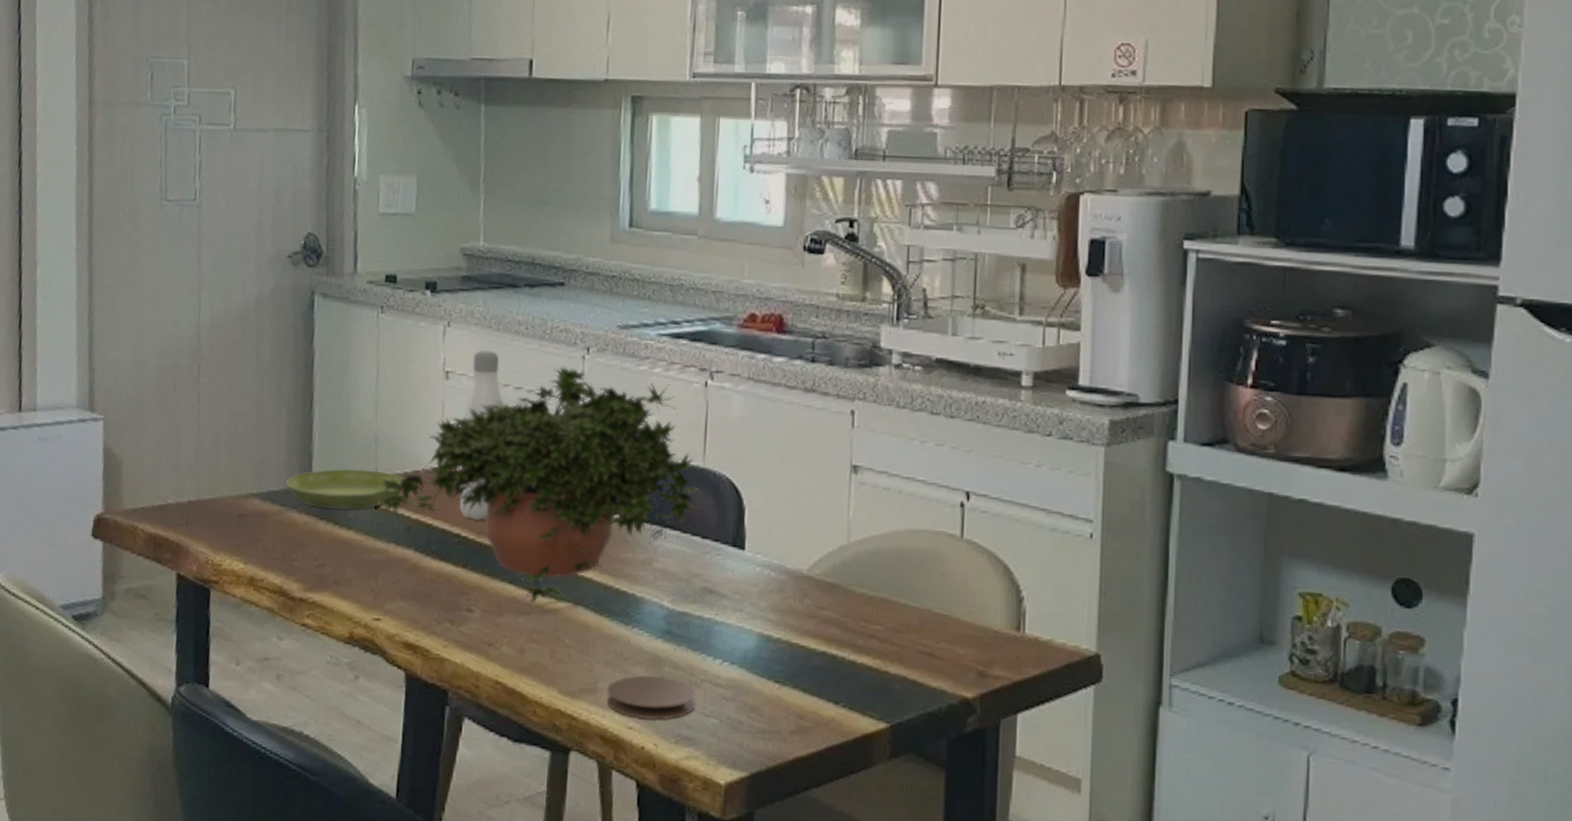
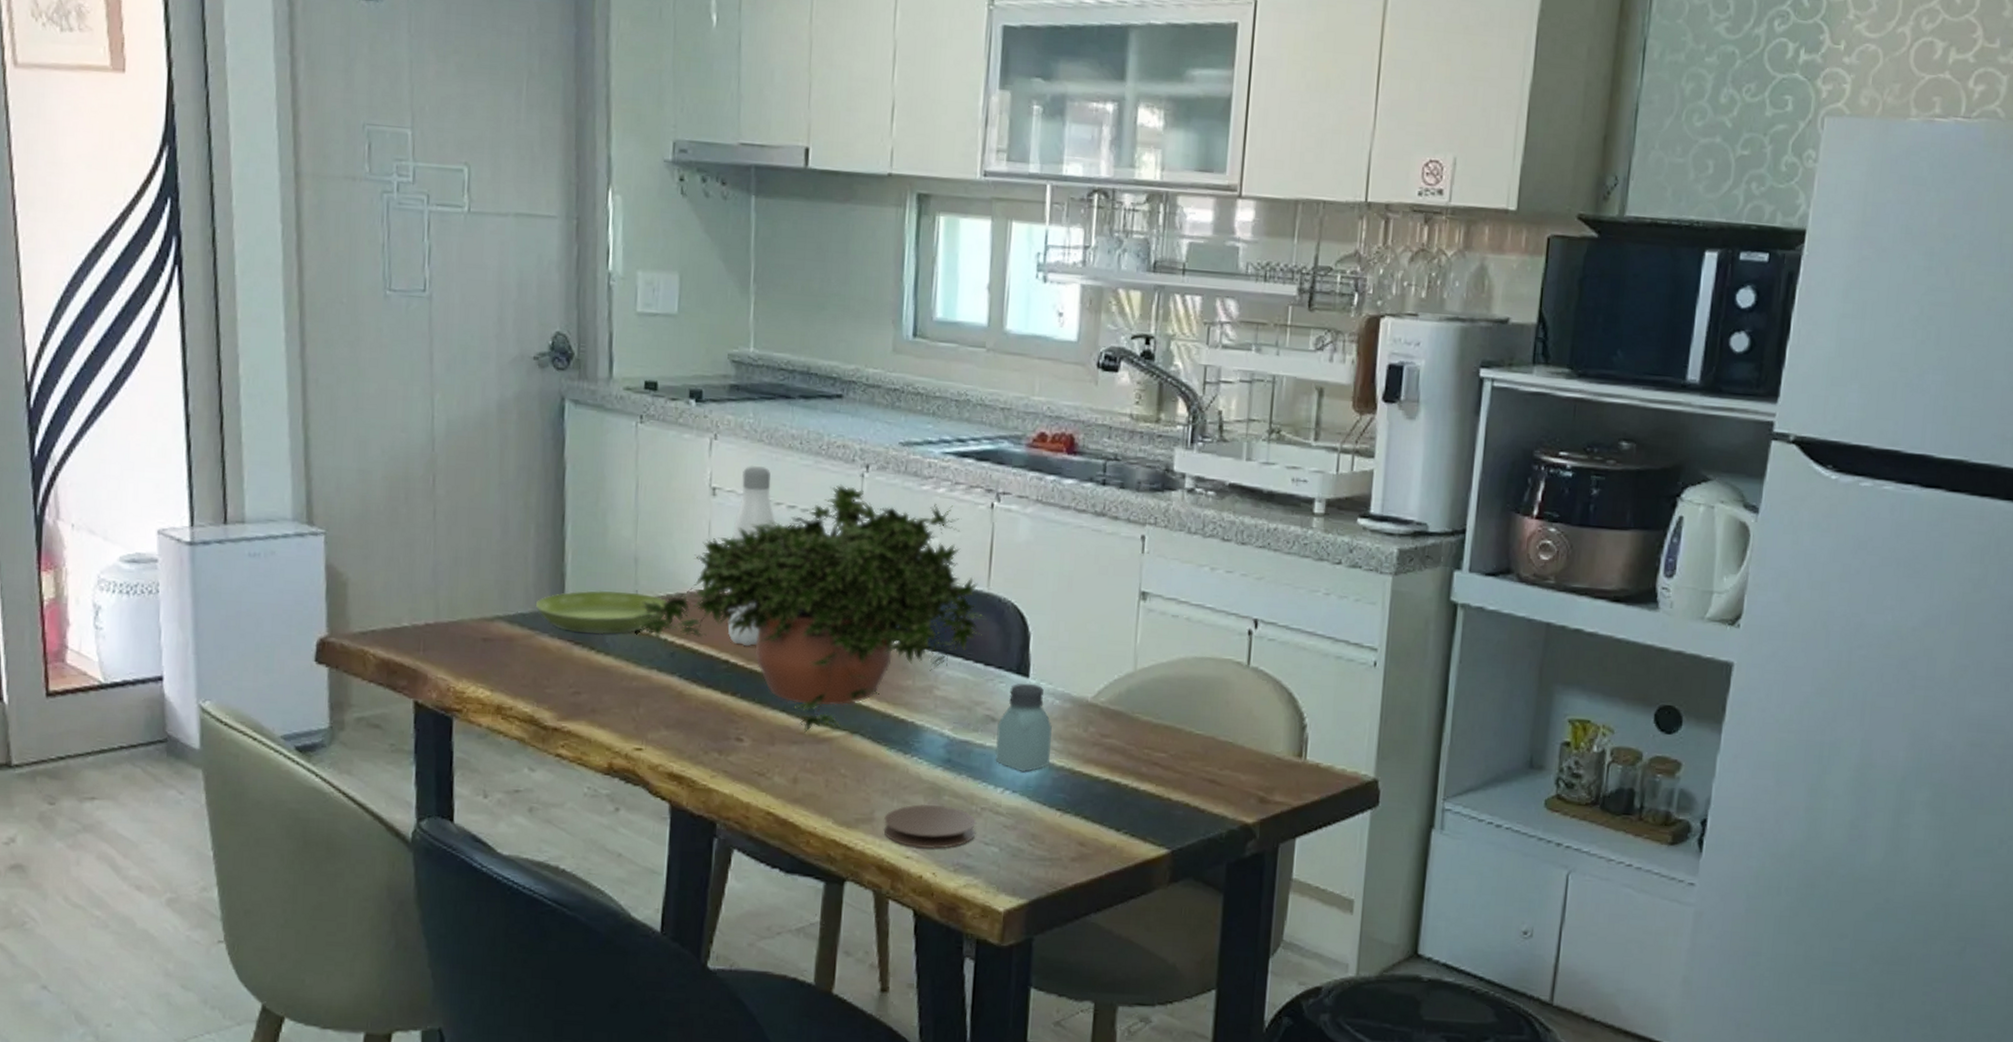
saltshaker: none [713,555,768,644] -> present [995,683,1052,773]

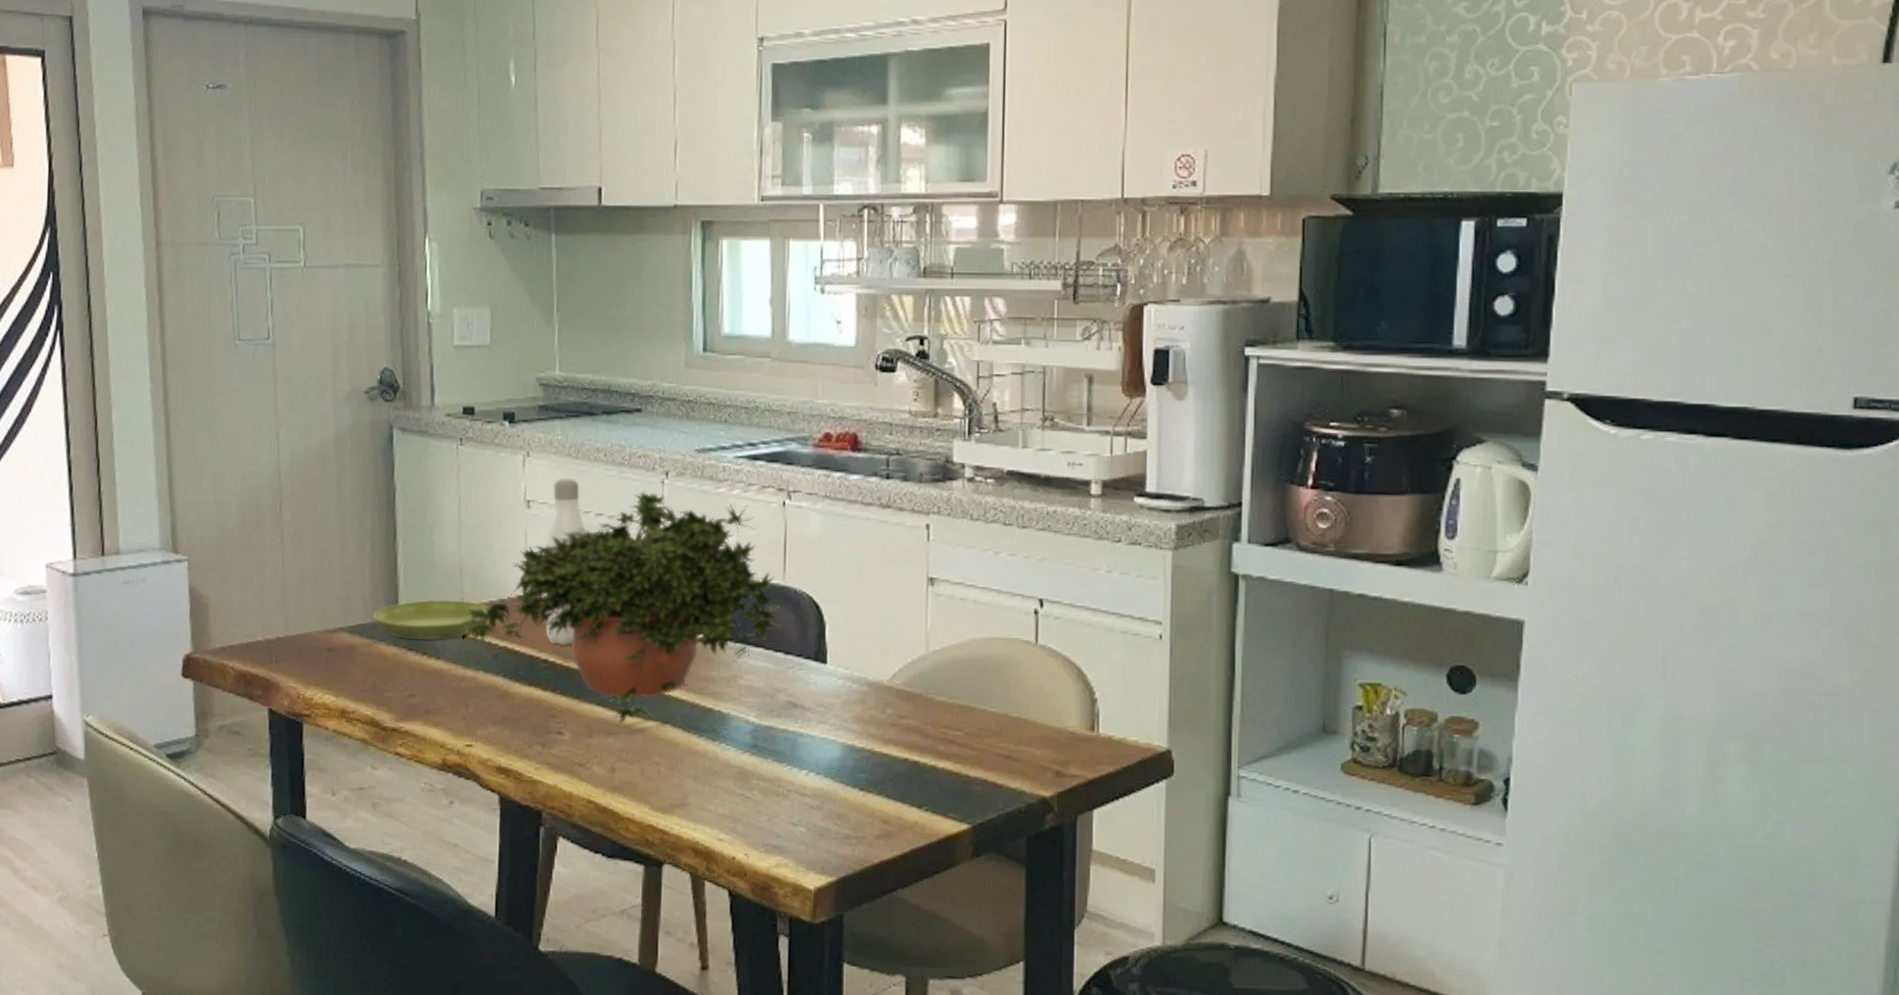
coaster: present [883,804,977,850] -> none [697,788,784,831]
saltshaker: present [995,683,1052,773] -> none [798,669,851,755]

